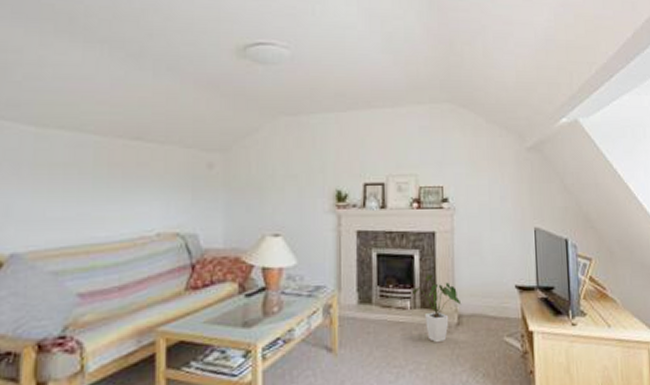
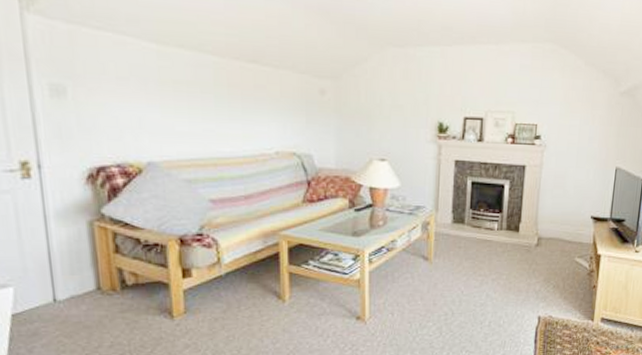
house plant: present [412,274,462,343] -> none [500,202,542,259]

